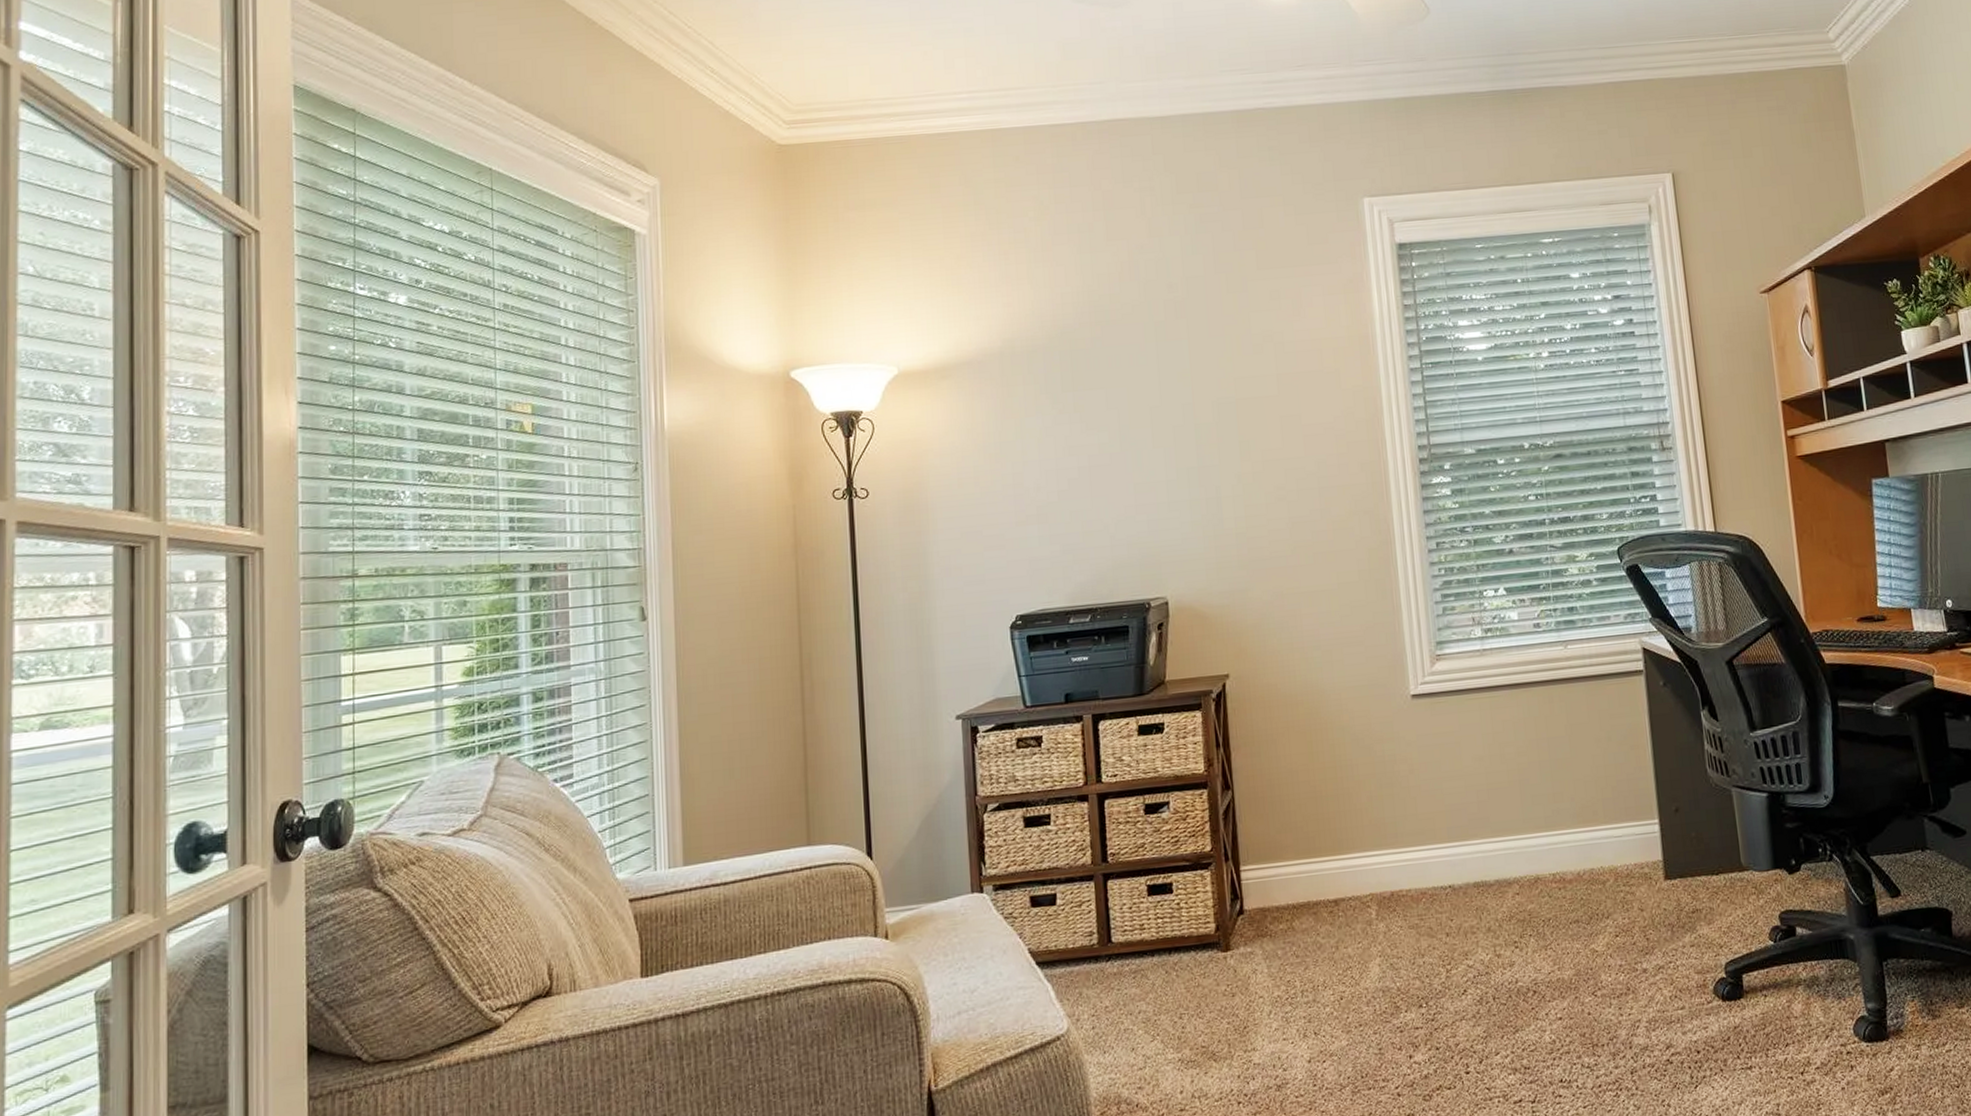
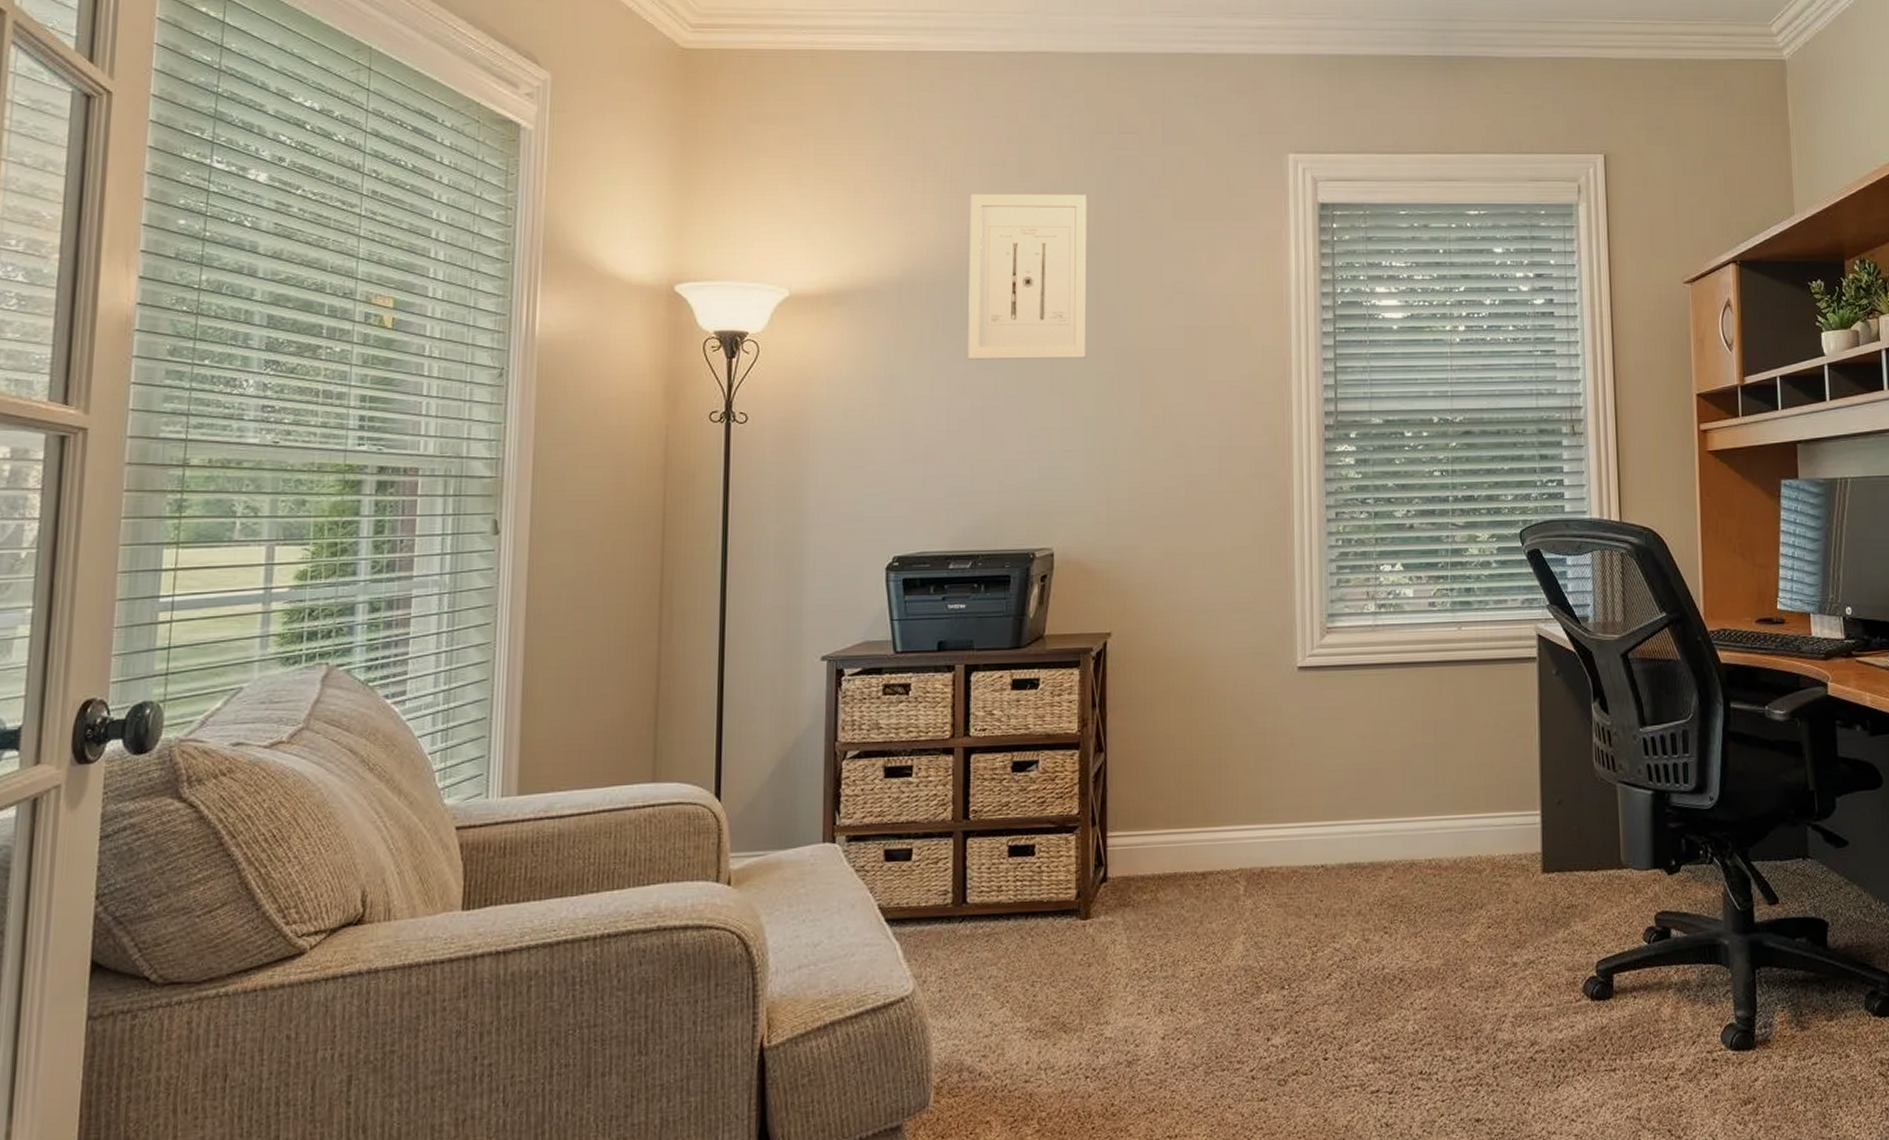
wall art: none [1061,253,1184,421] -> present [968,193,1087,360]

